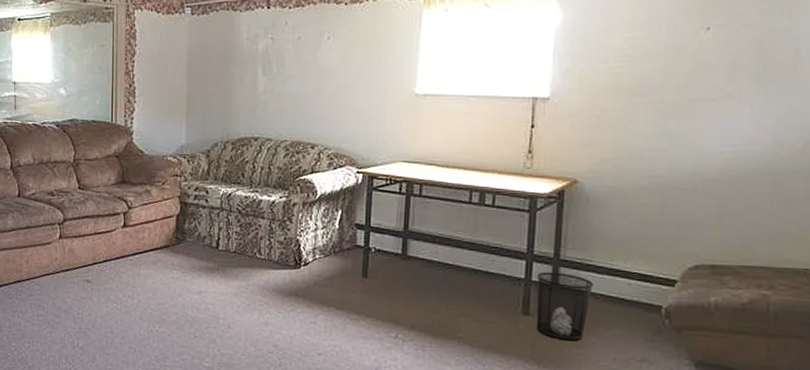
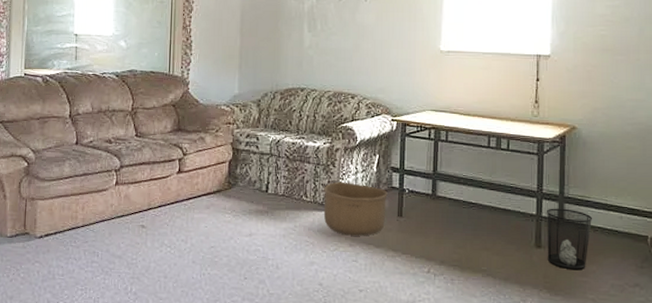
basket: none [279,238,351,297] -> present [323,181,388,236]

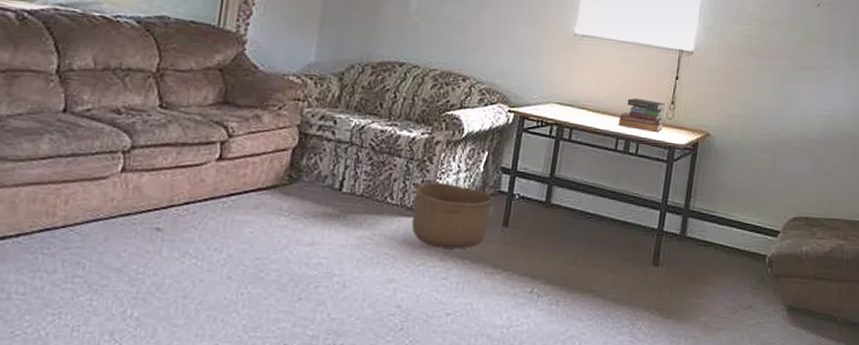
books: none [488,100,530,129] -> present [618,97,665,132]
waste bin: present [547,208,593,271] -> none [663,222,715,291]

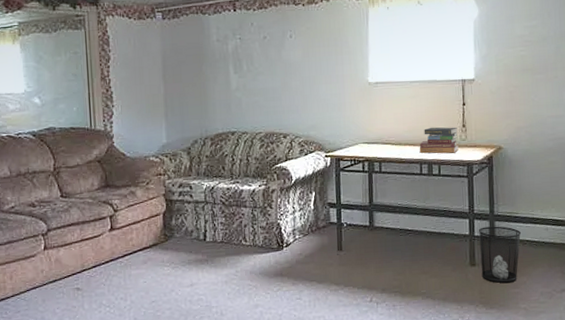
basket: present [411,181,494,249] -> none [262,222,326,275]
waste bin: none [663,222,715,291] -> present [479,226,522,284]

